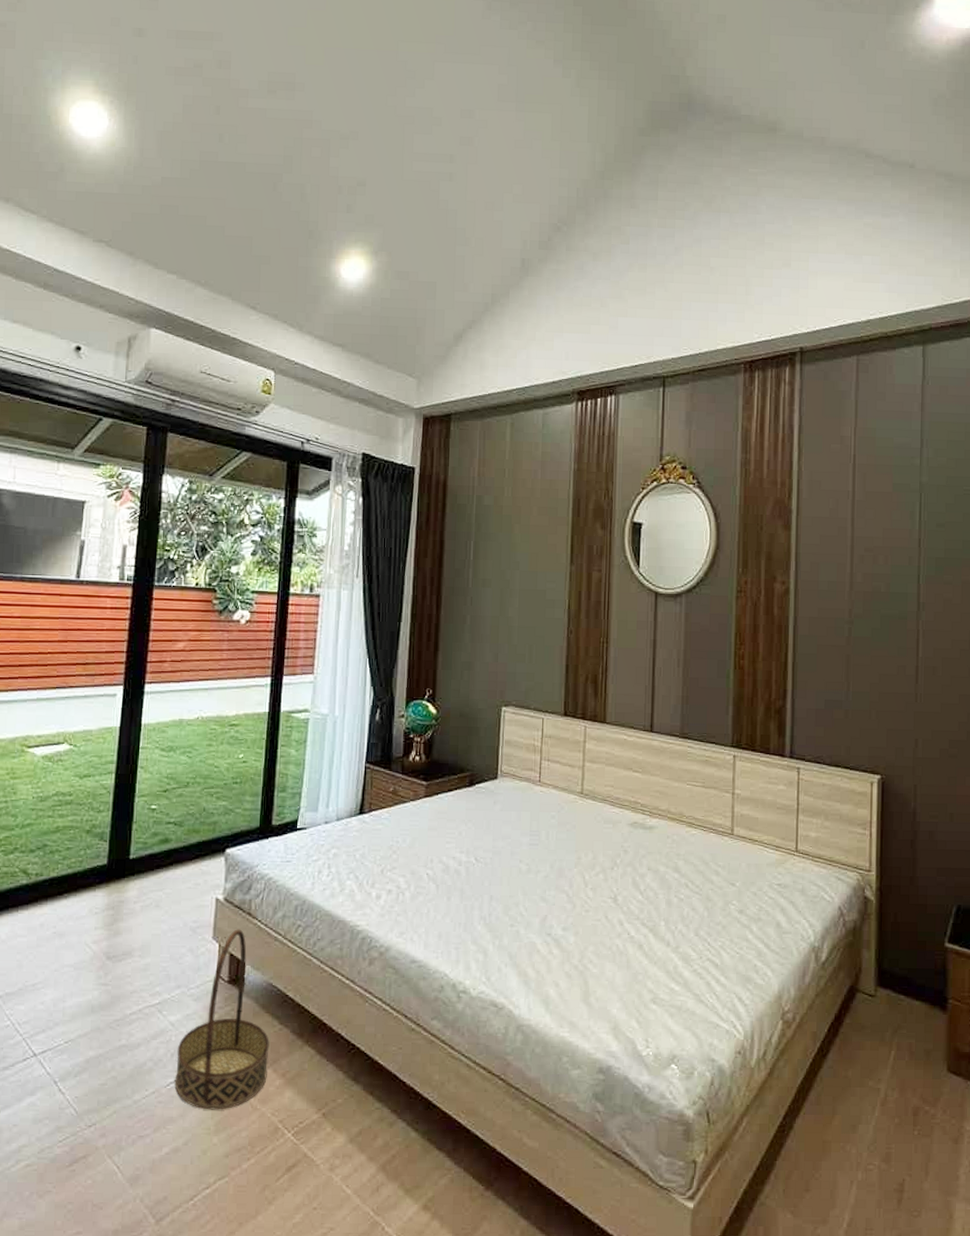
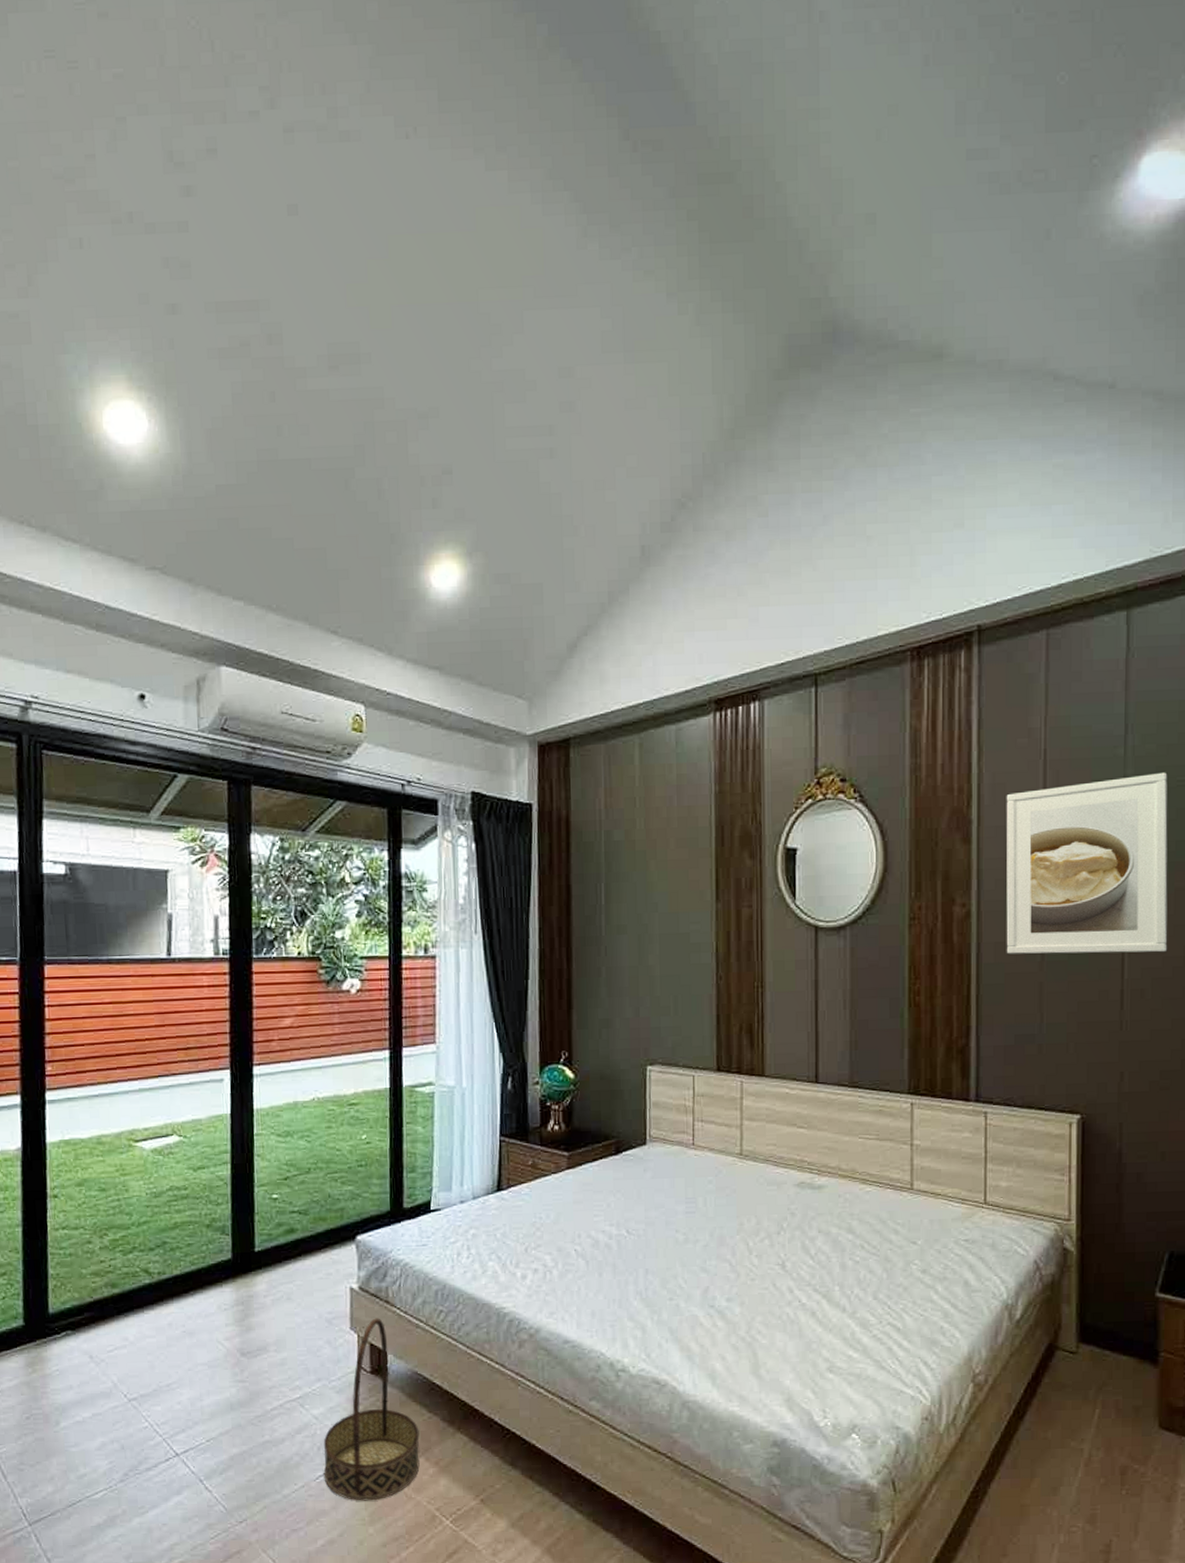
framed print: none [819,482,956,636] -> present [1006,772,1168,954]

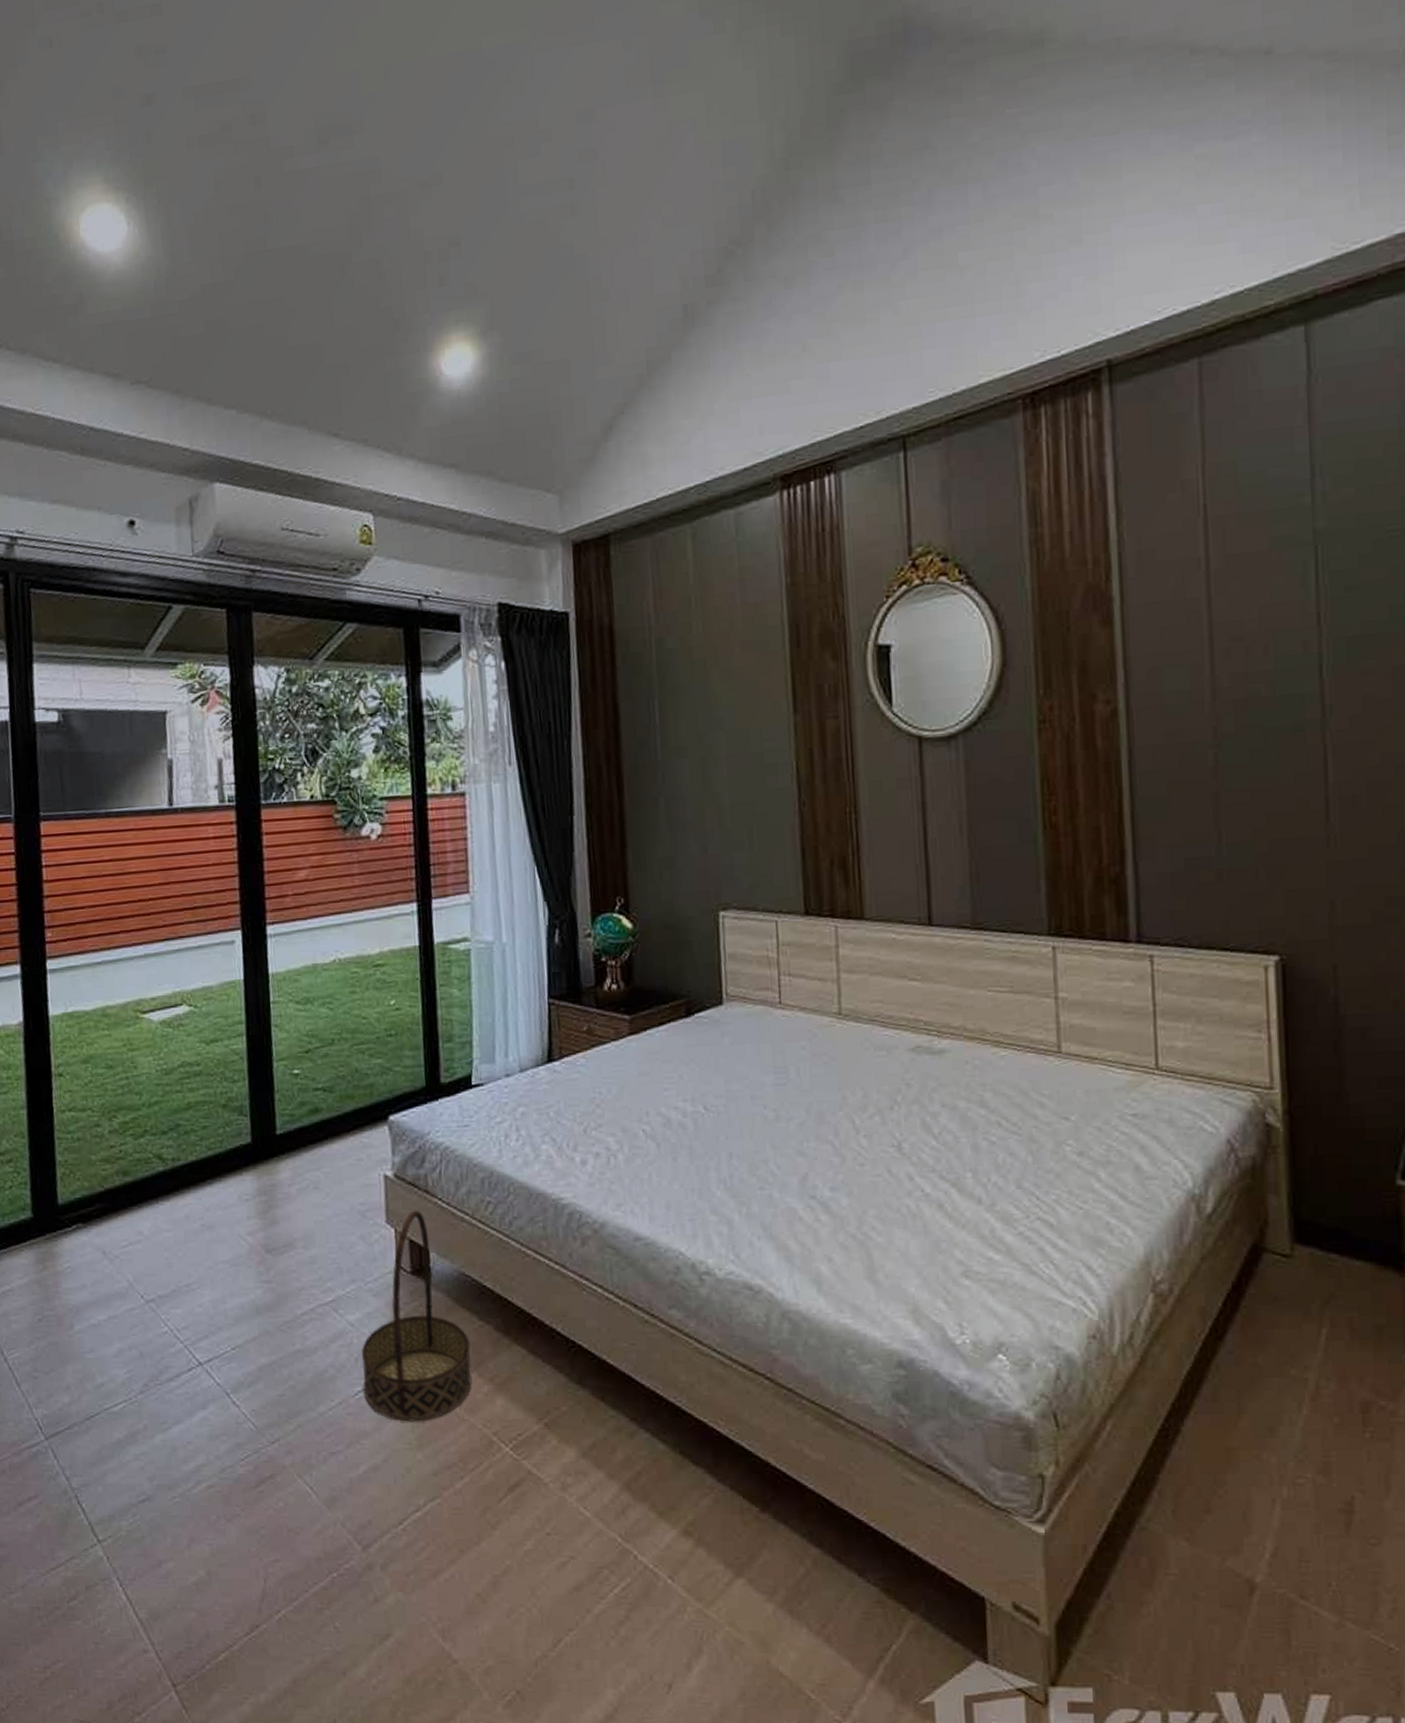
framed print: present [1006,772,1168,954] -> none [1156,521,1387,759]

